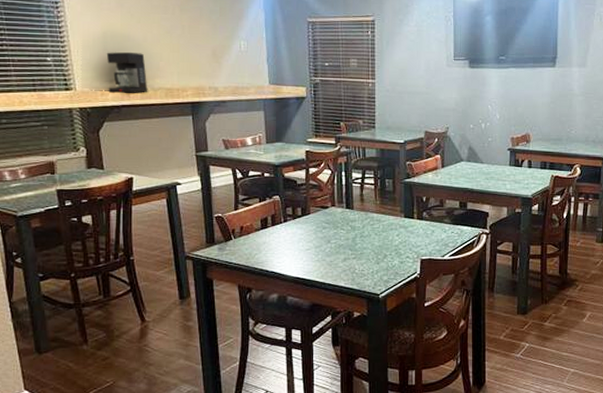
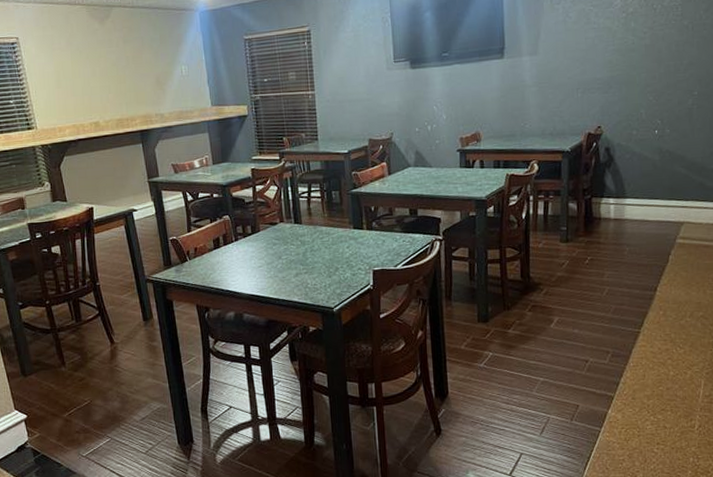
coffee maker: present [106,52,148,94] -> none [60,87,101,129]

